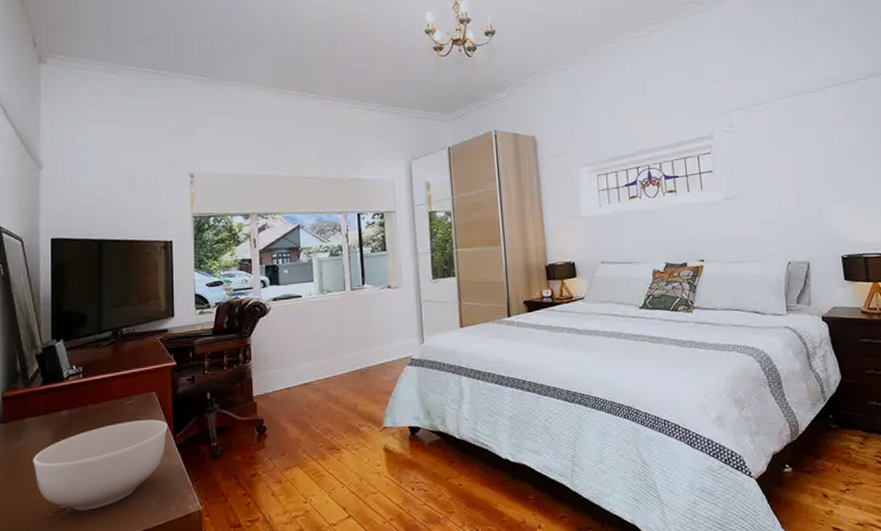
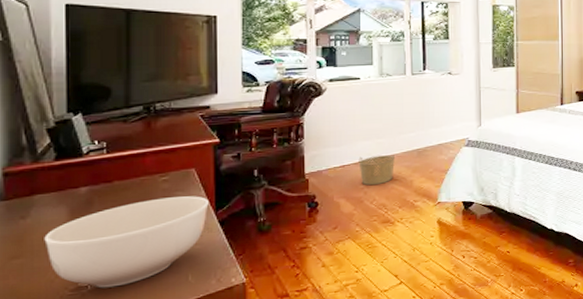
basket: none [303,376,338,409] -> present [358,155,395,186]

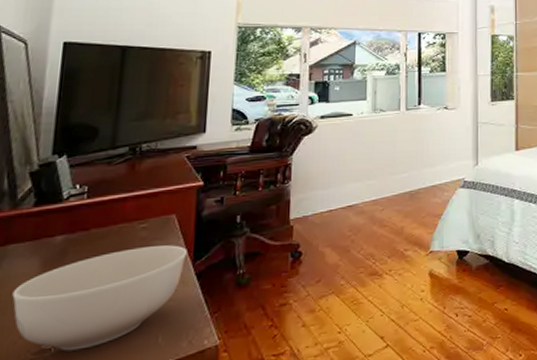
basket: present [358,155,395,186] -> none [347,198,385,233]

